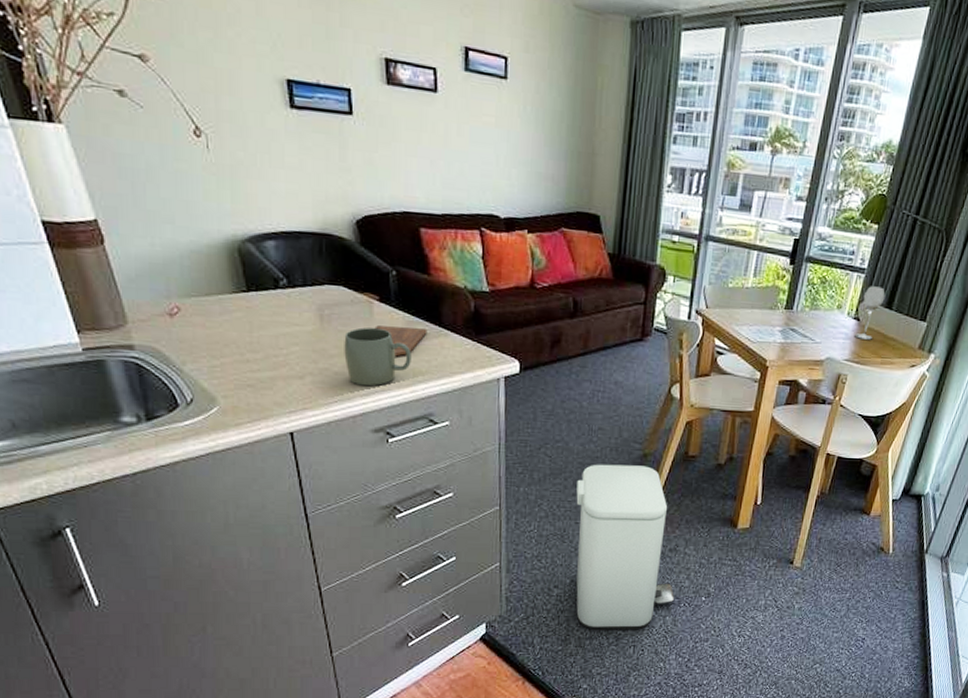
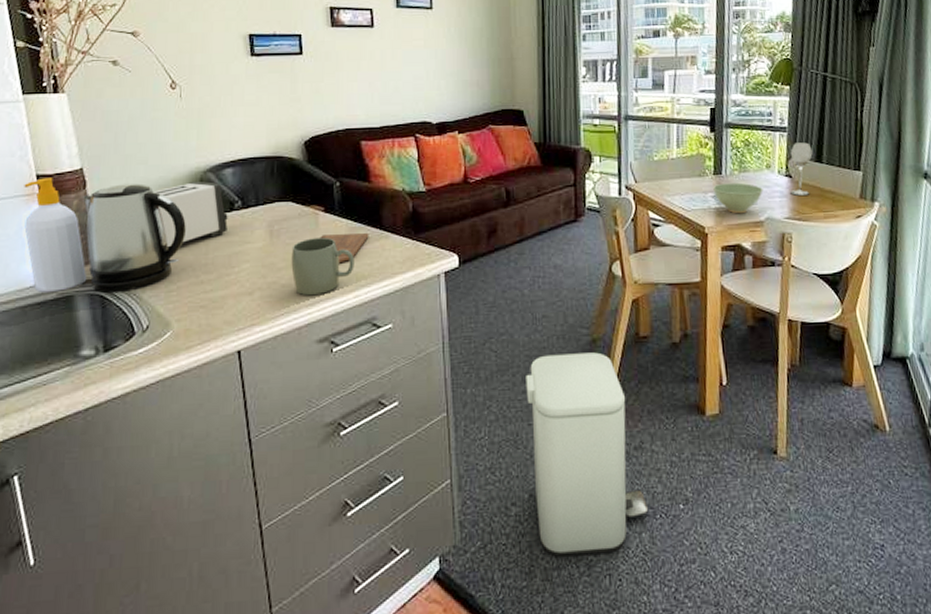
soap bottle: none [28,225,119,355] -> present [24,178,87,294]
kettle: none [100,243,226,361] -> present [81,184,186,291]
toaster: none [183,251,272,321] -> present [152,181,228,248]
bowl: none [781,318,830,352] -> present [713,182,763,214]

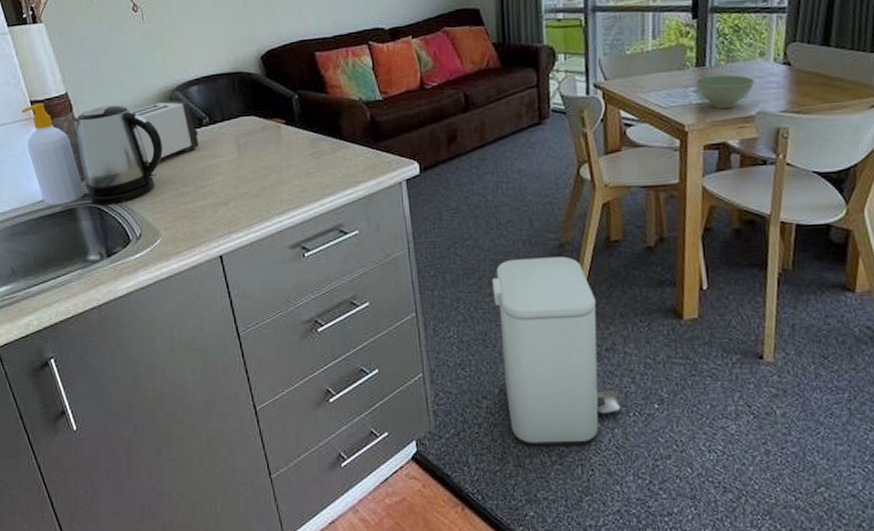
mug: present [291,238,355,296] -> none [259,149,319,205]
cutting board: present [320,233,369,264] -> none [284,144,330,174]
wineglass: present [790,142,813,196] -> none [788,23,818,86]

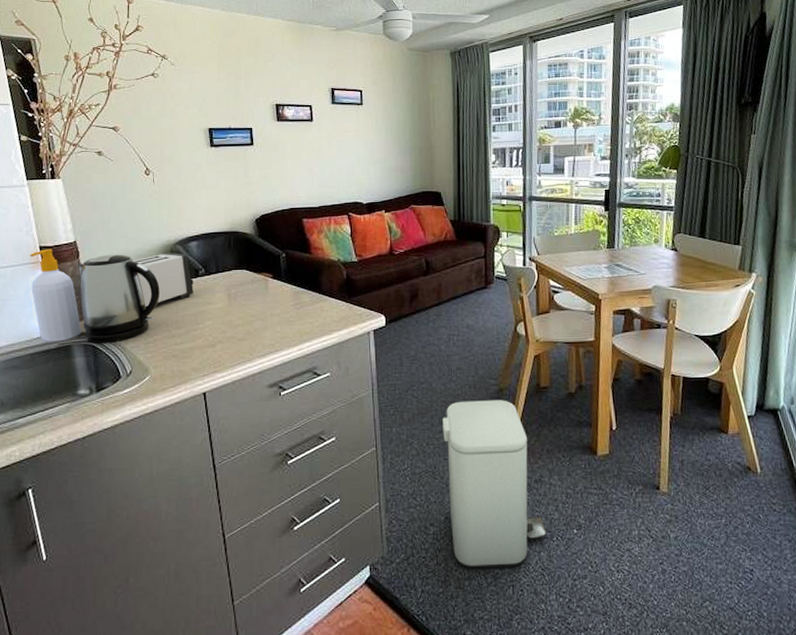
bowl: present [695,74,755,110] -> none [606,255,651,283]

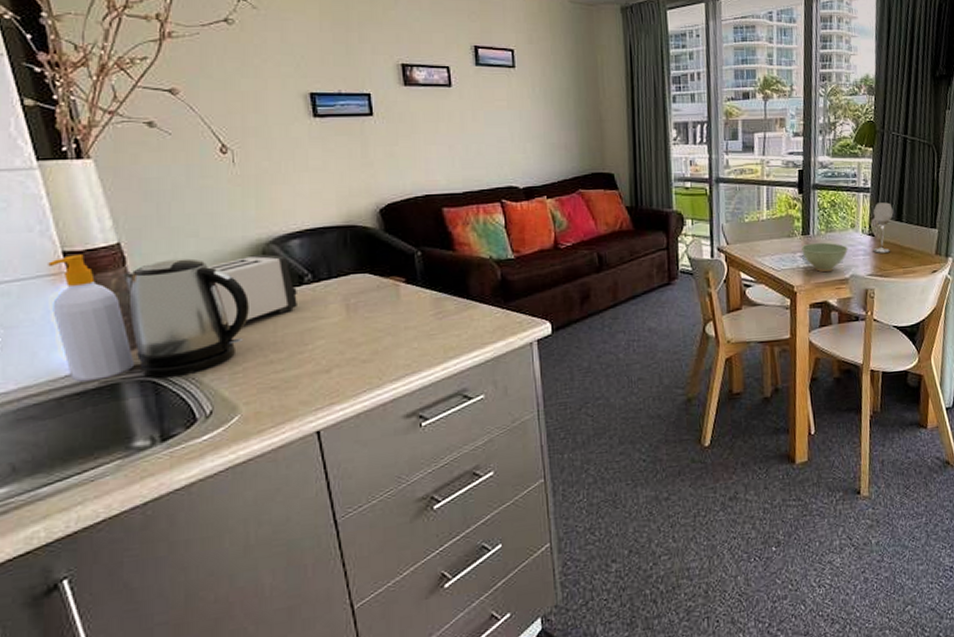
pedal bin: present [442,400,547,569] -> none [623,411,744,606]
bowl: none [606,255,651,283] -> present [801,242,848,273]
wineglass: none [676,220,697,267] -> present [873,202,894,253]

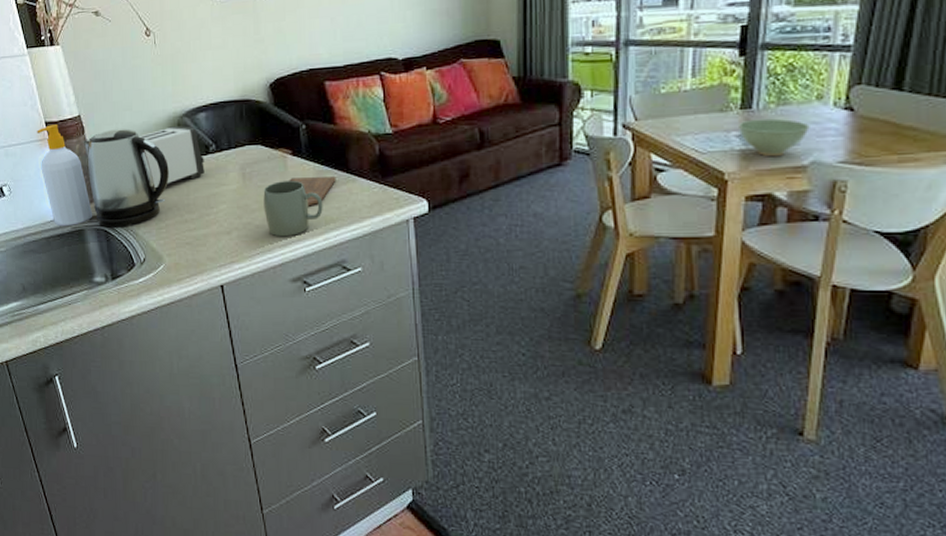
mug: none [371,309,441,371] -> present [263,181,323,237]
cutting board: none [402,304,456,336] -> present [289,177,336,207]
wineglass: present [873,202,894,253] -> none [849,64,889,134]

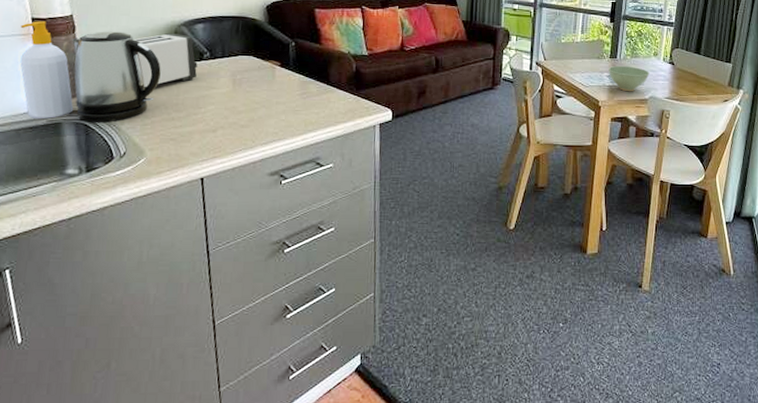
mug: present [263,181,323,237] -> none [250,88,304,136]
cutting board: present [289,177,336,207] -> none [275,86,318,111]

